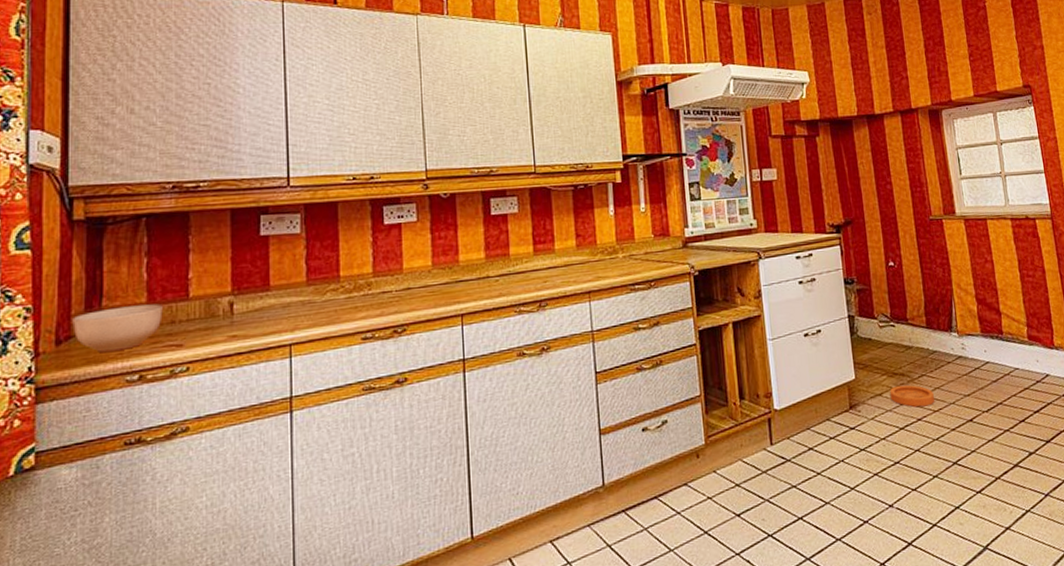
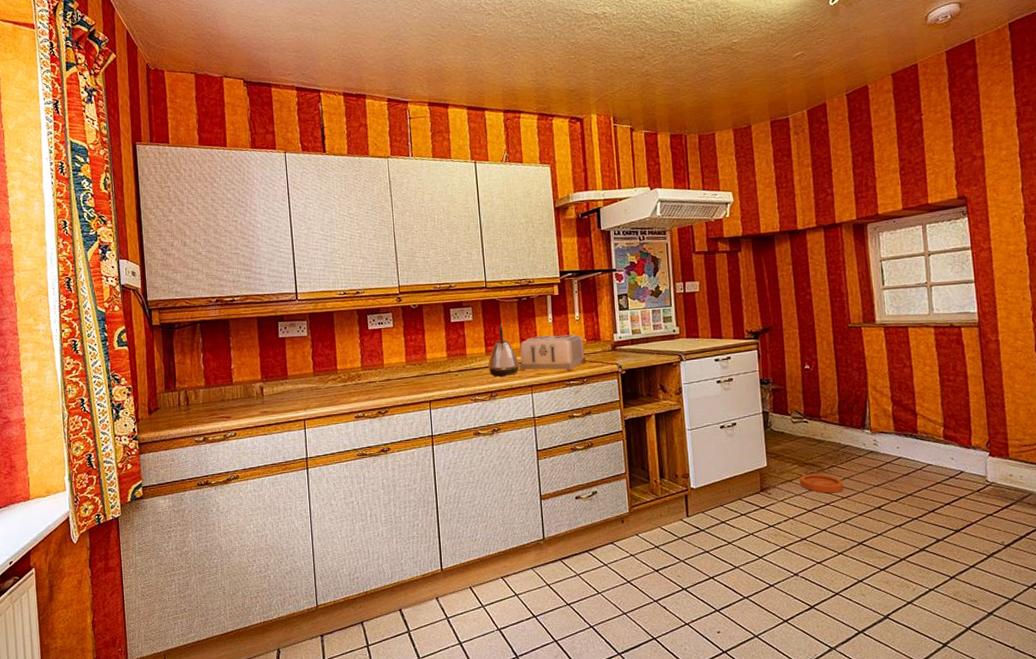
bowl: present [72,303,164,353] -> none [158,387,217,421]
kettle: none [536,218,575,282] -> present [487,325,519,376]
toaster: none [574,229,654,275] -> present [519,334,587,372]

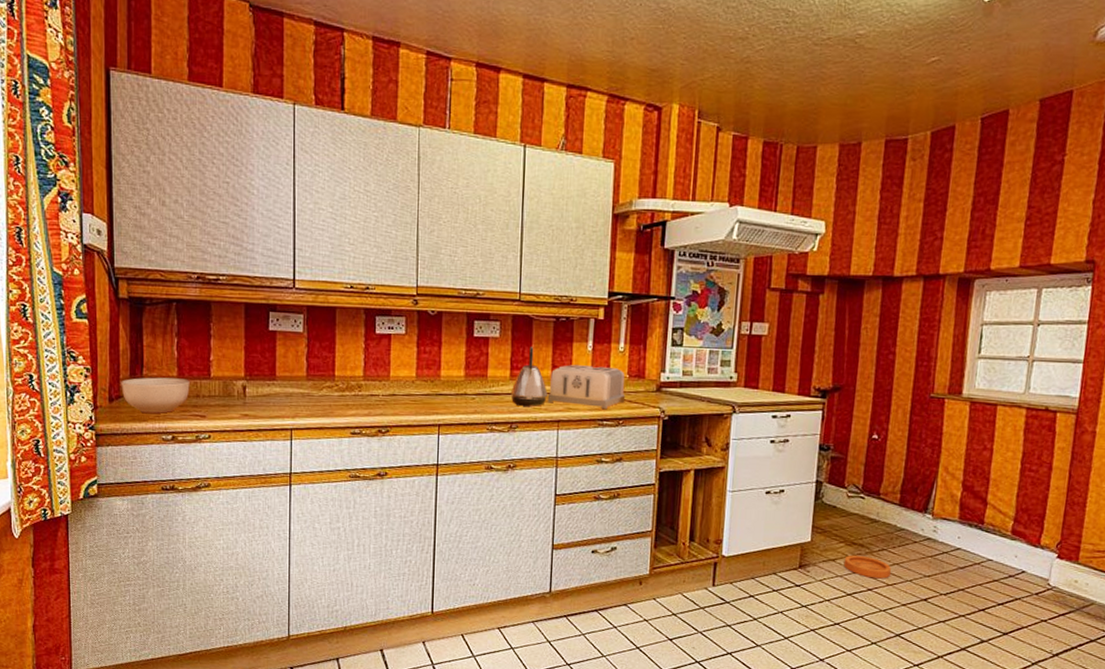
bowl: none [158,387,217,421] -> present [121,377,191,414]

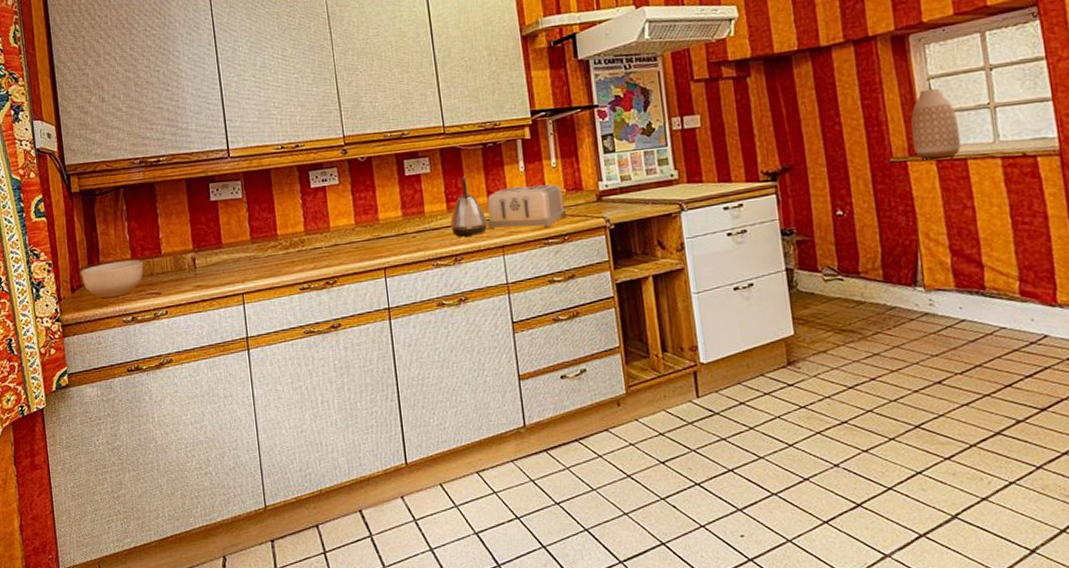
pet bowl: present [843,554,891,579] -> none [836,342,892,366]
vase: none [953,334,998,401] -> present [911,88,961,160]

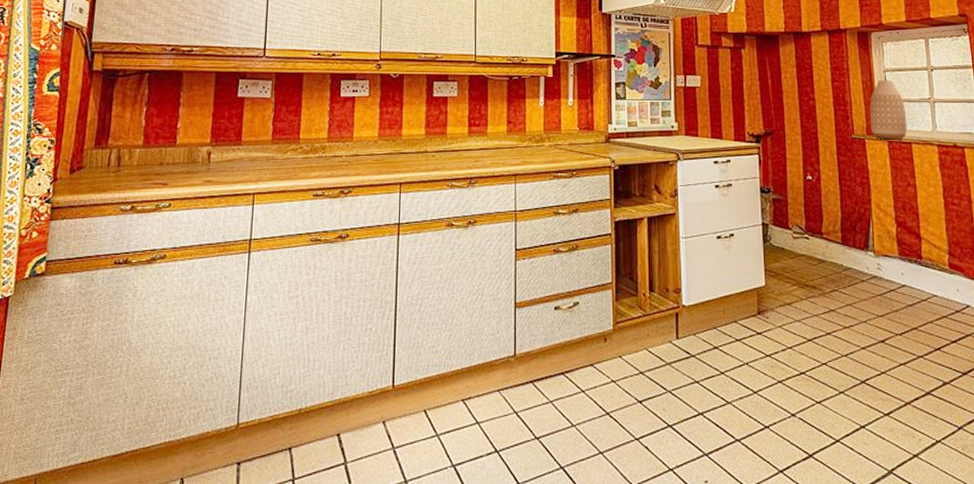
bowl: present [80,259,144,299] -> none [84,146,156,184]
kettle: present [450,176,488,237] -> none [469,104,504,161]
toaster: present [487,184,567,230] -> none [504,120,577,162]

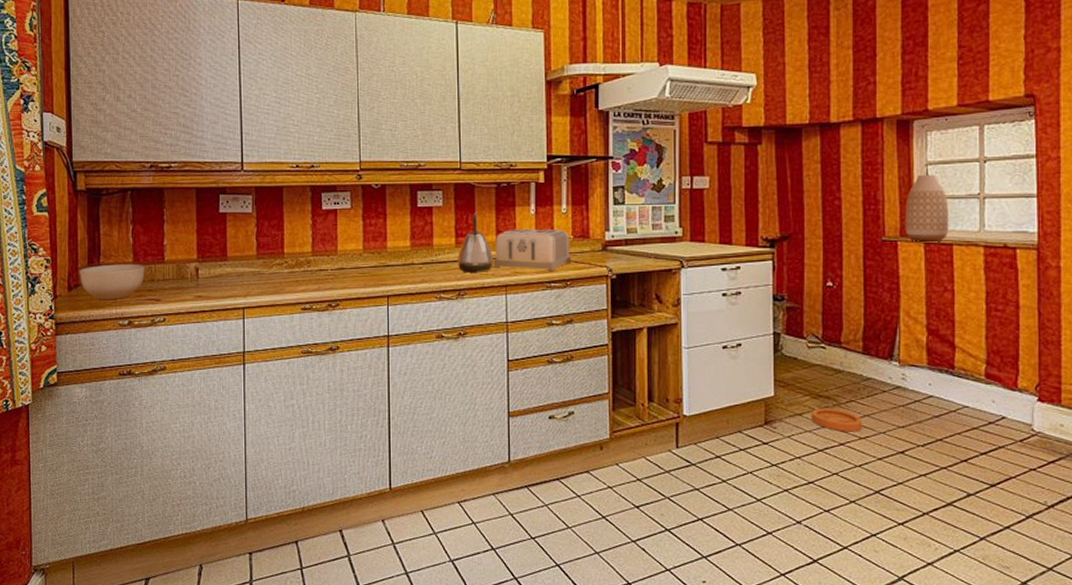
bowl: none [84,146,156,184] -> present [79,264,146,301]
kettle: none [469,104,504,161] -> present [457,214,493,272]
toaster: none [504,120,577,162] -> present [493,229,572,272]
pet bowl: none [799,297,845,321] -> present [811,408,862,432]

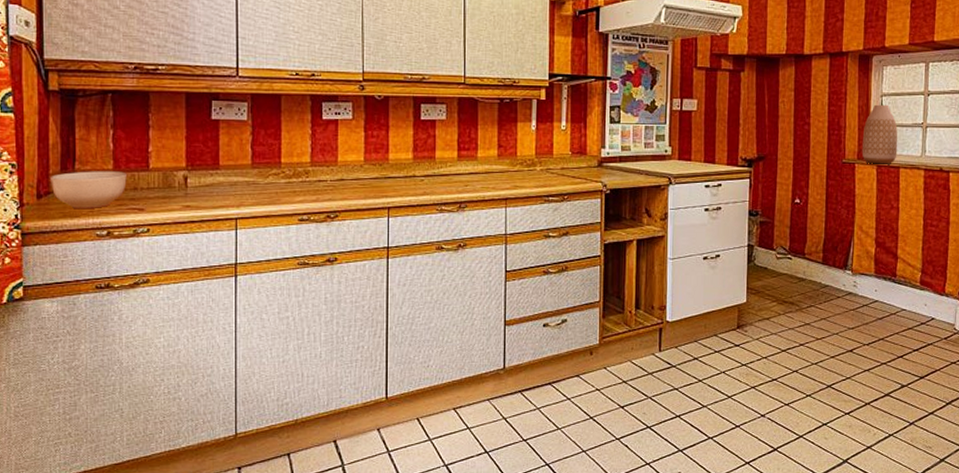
kettle: present [457,214,493,272] -> none [458,128,495,186]
toaster: present [493,229,572,272] -> none [494,144,569,186]
pet bowl: present [811,408,862,432] -> none [777,312,819,334]

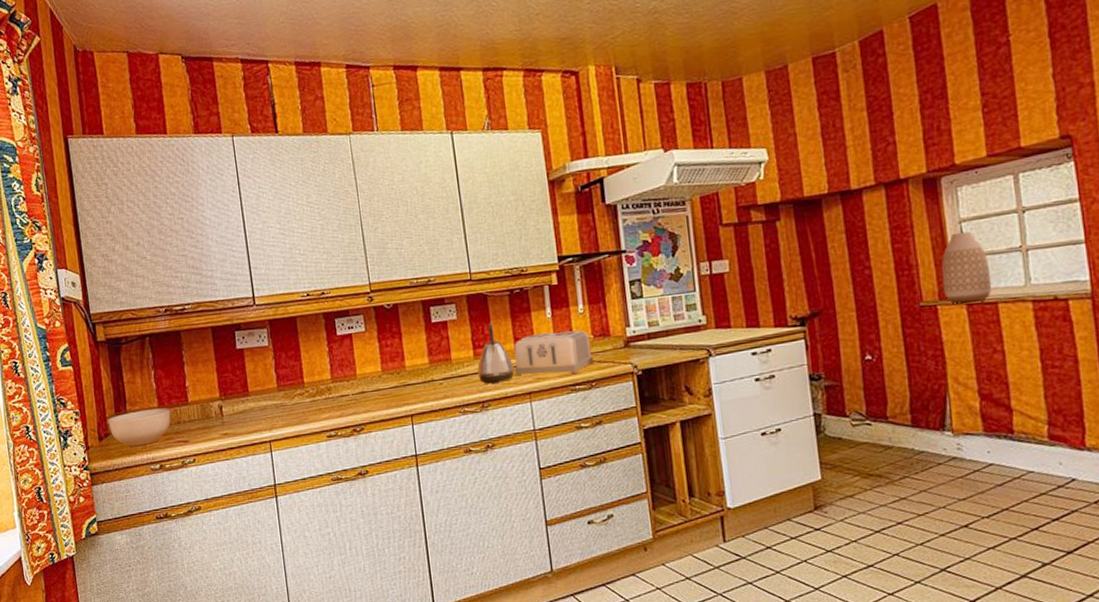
kettle: none [458,128,495,186] -> present [477,323,515,384]
toaster: none [494,144,569,186] -> present [514,330,595,377]

